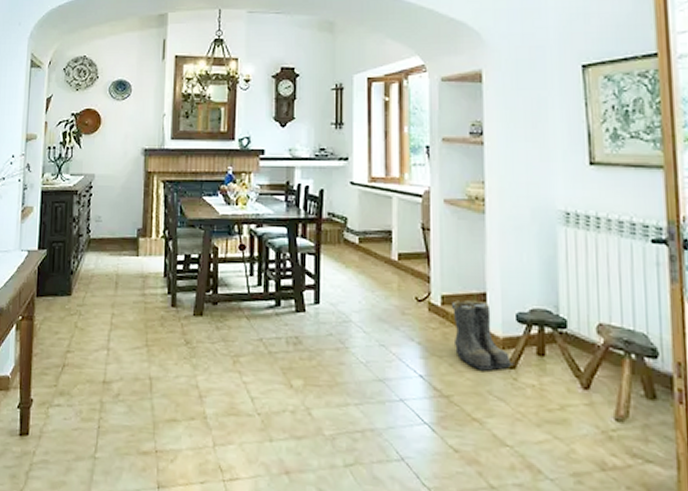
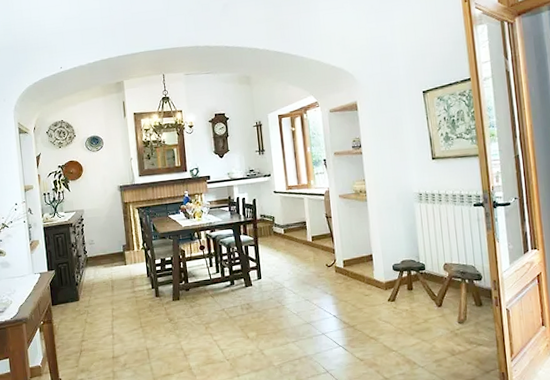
boots: present [451,300,514,371] -> none [350,260,394,306]

